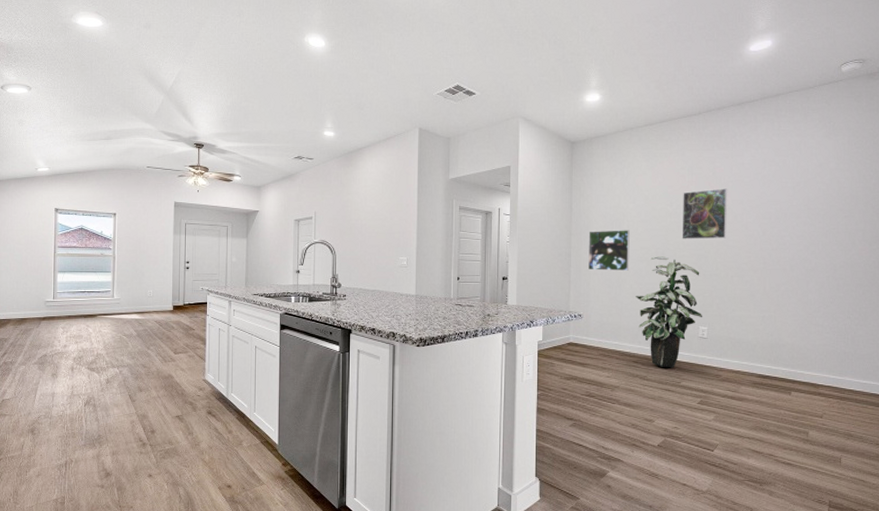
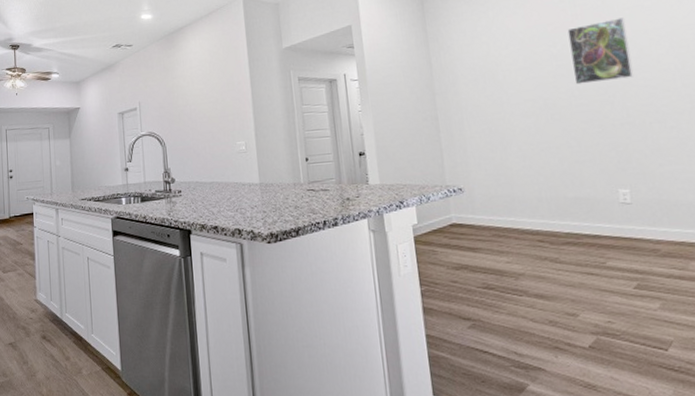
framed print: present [588,230,630,271] -> none [456,81,514,134]
indoor plant: present [635,256,703,368] -> none [527,107,621,246]

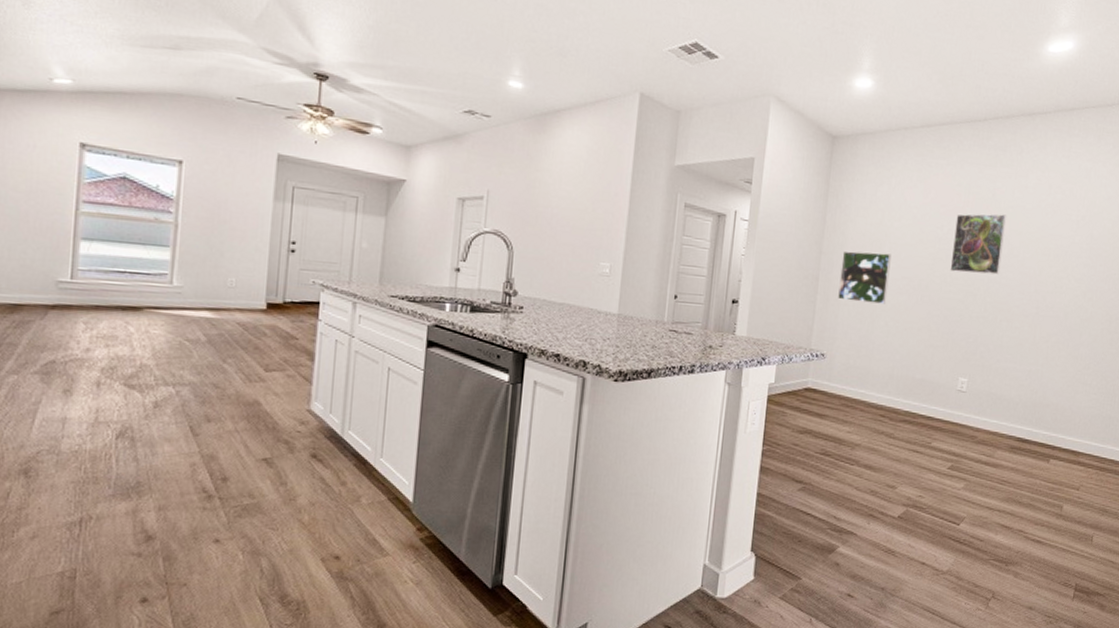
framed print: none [456,81,514,134] -> present [838,251,891,304]

